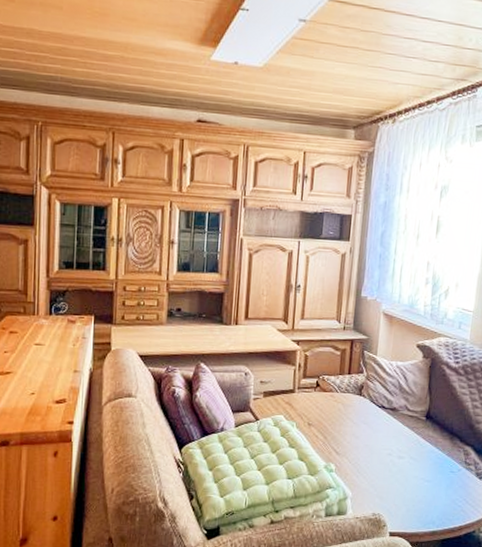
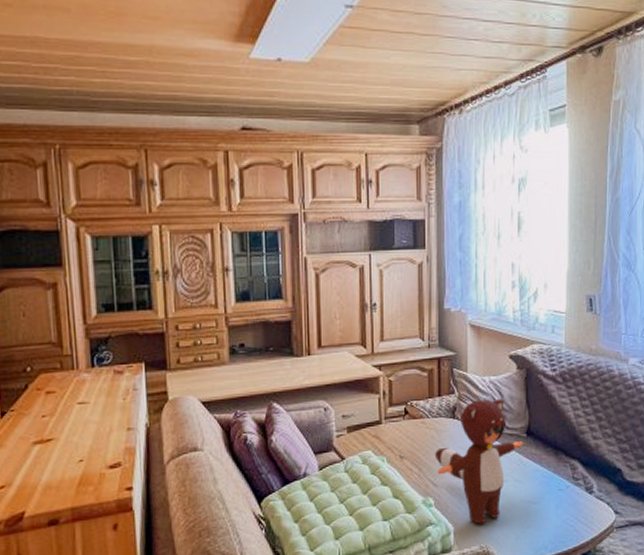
toy figure: none [339,381,423,494] -> present [434,398,524,525]

